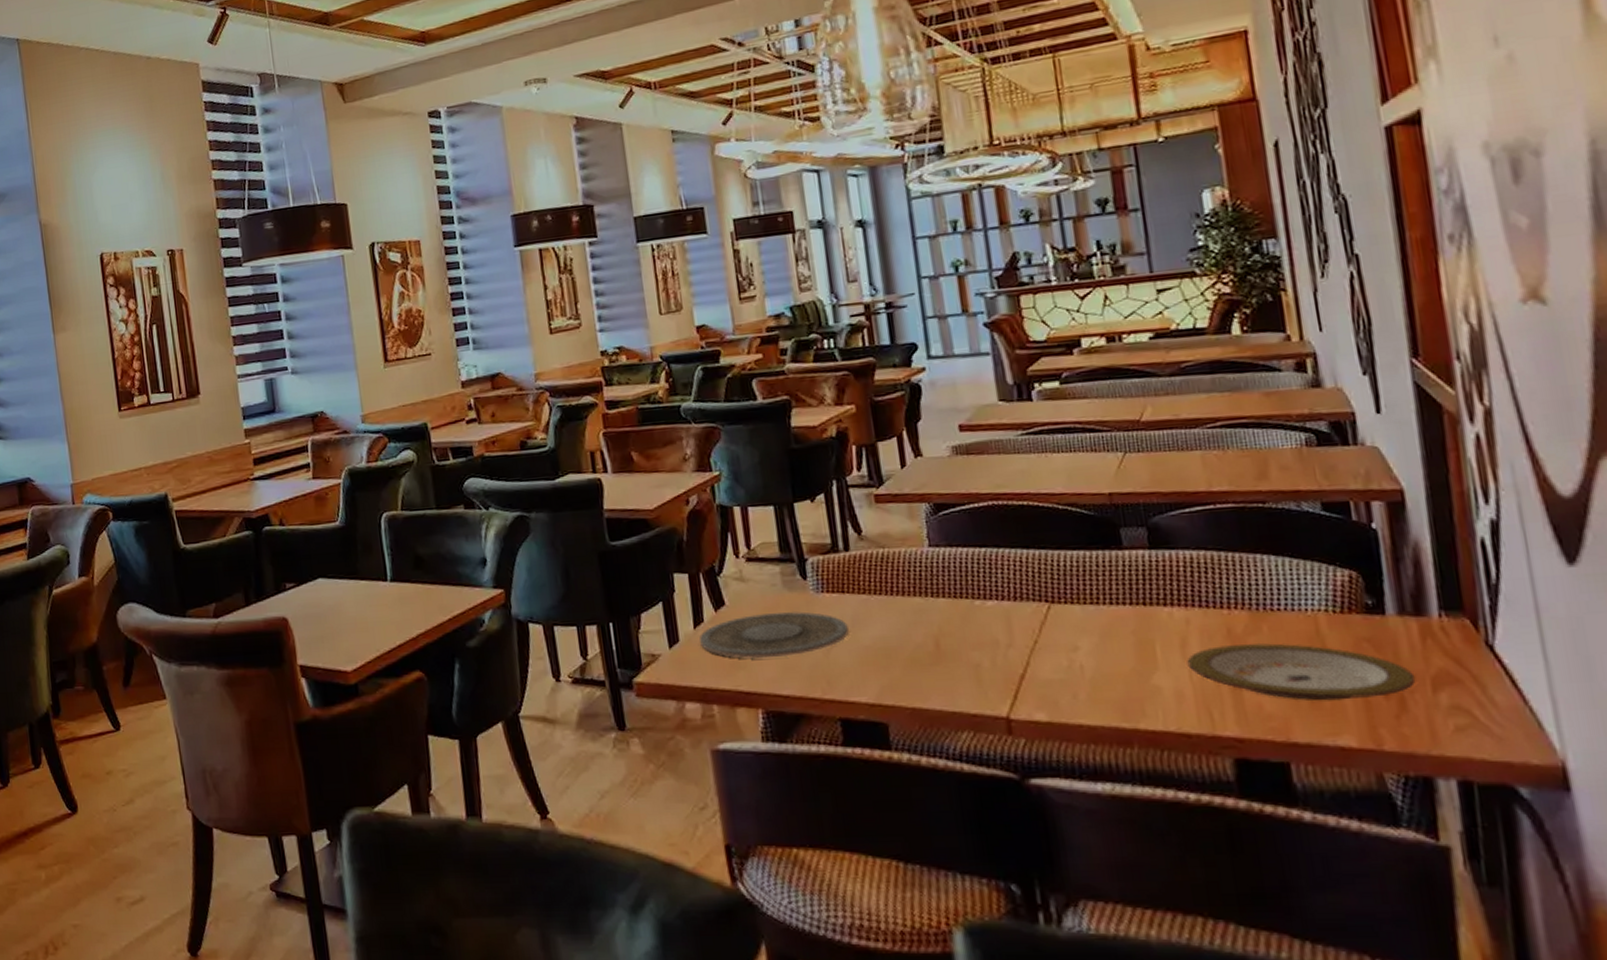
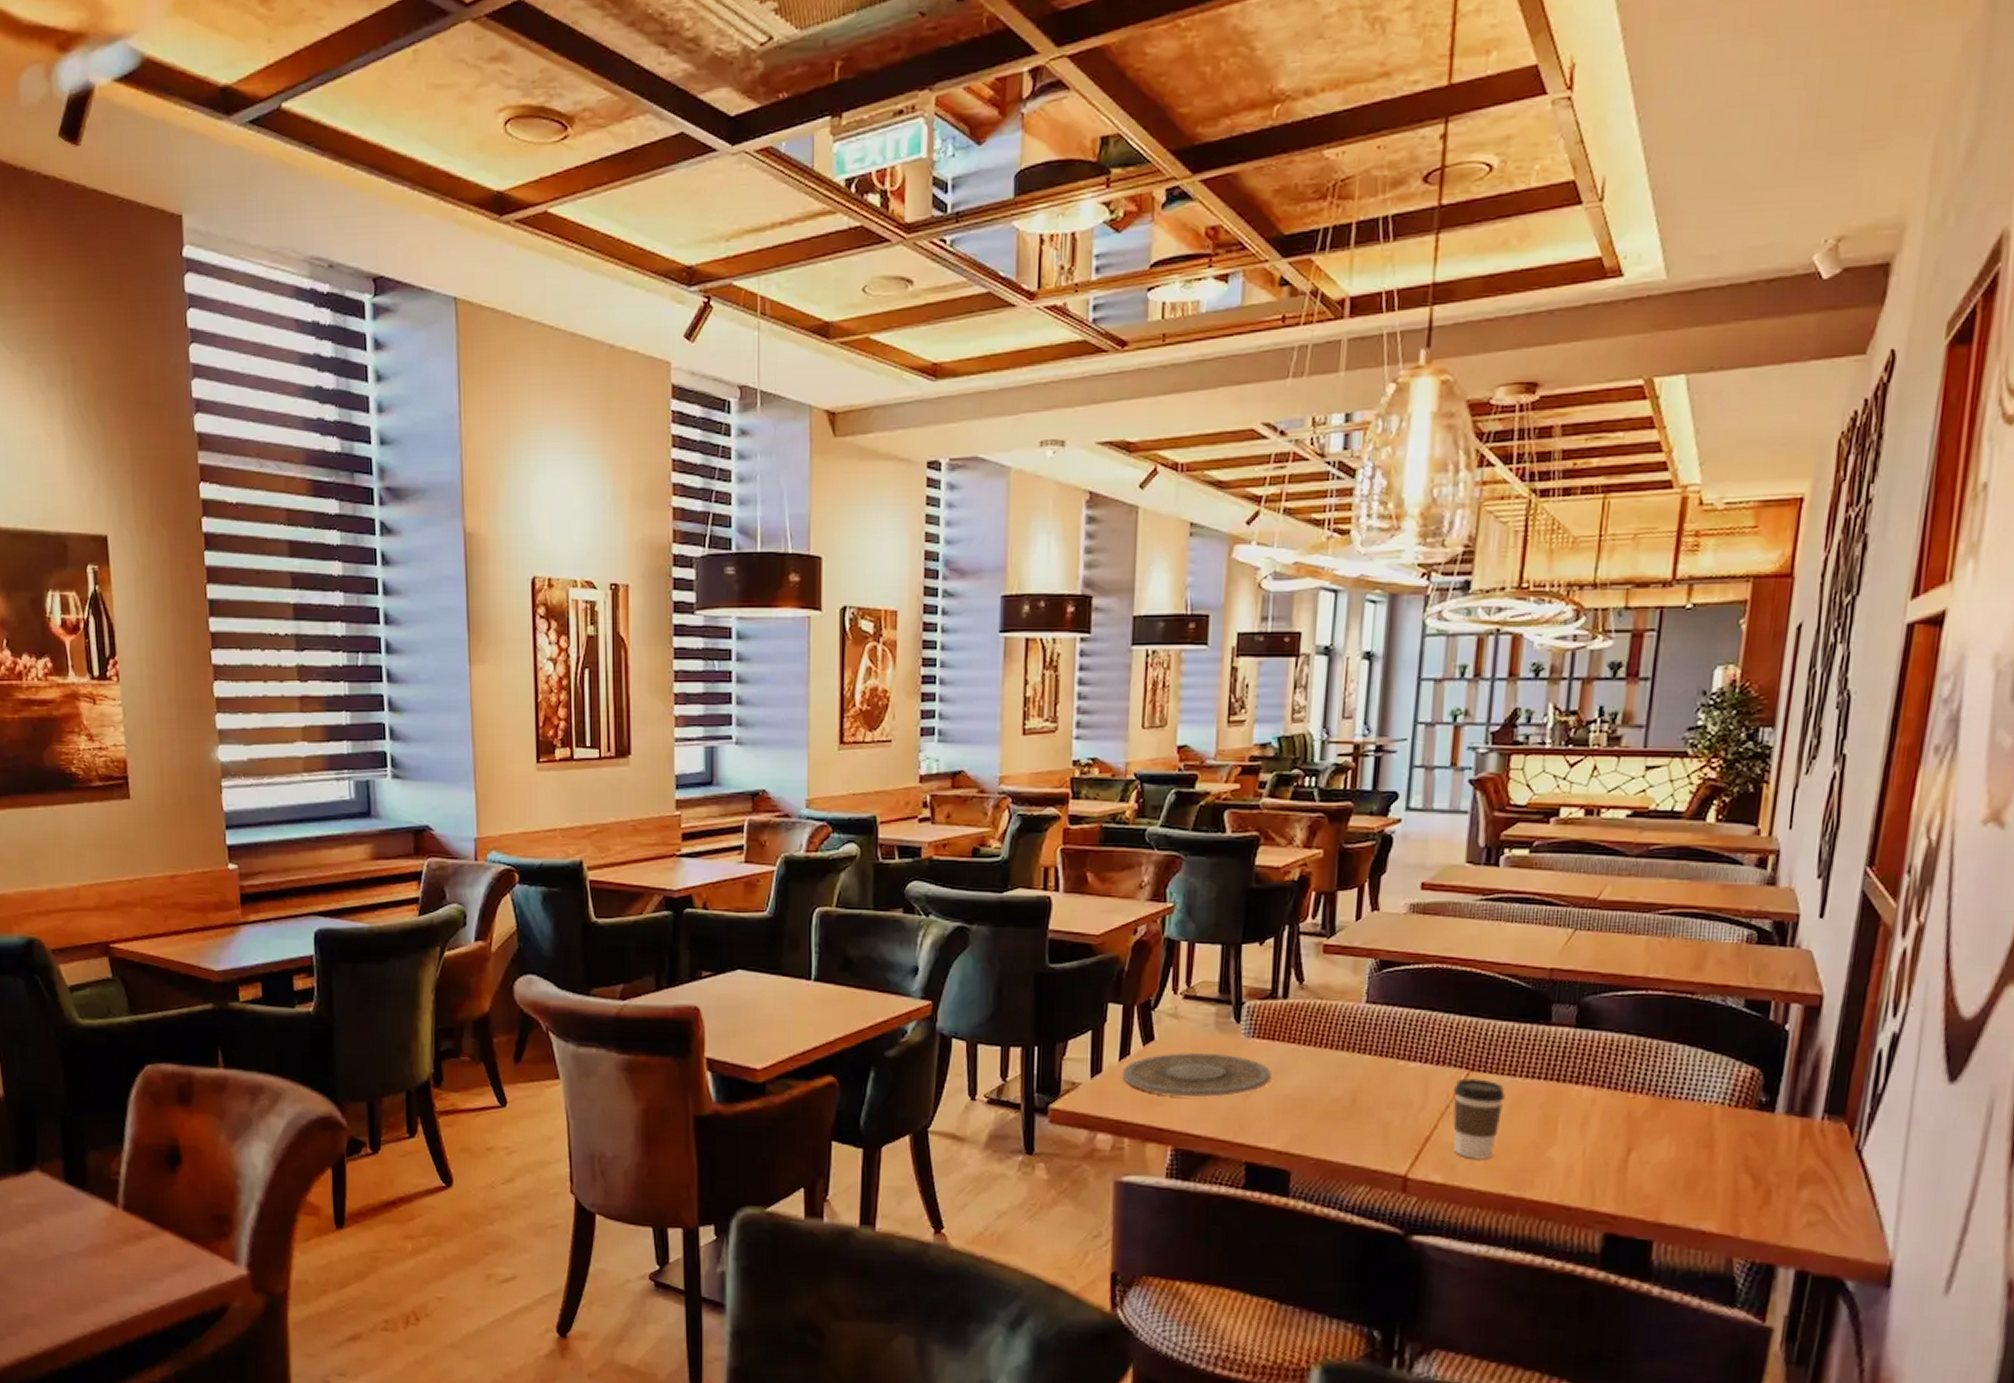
coffee cup: none [1038,610,1095,693] -> present [1452,1078,1505,1160]
plate: present [1187,642,1416,701] -> none [1583,1127,1786,1188]

